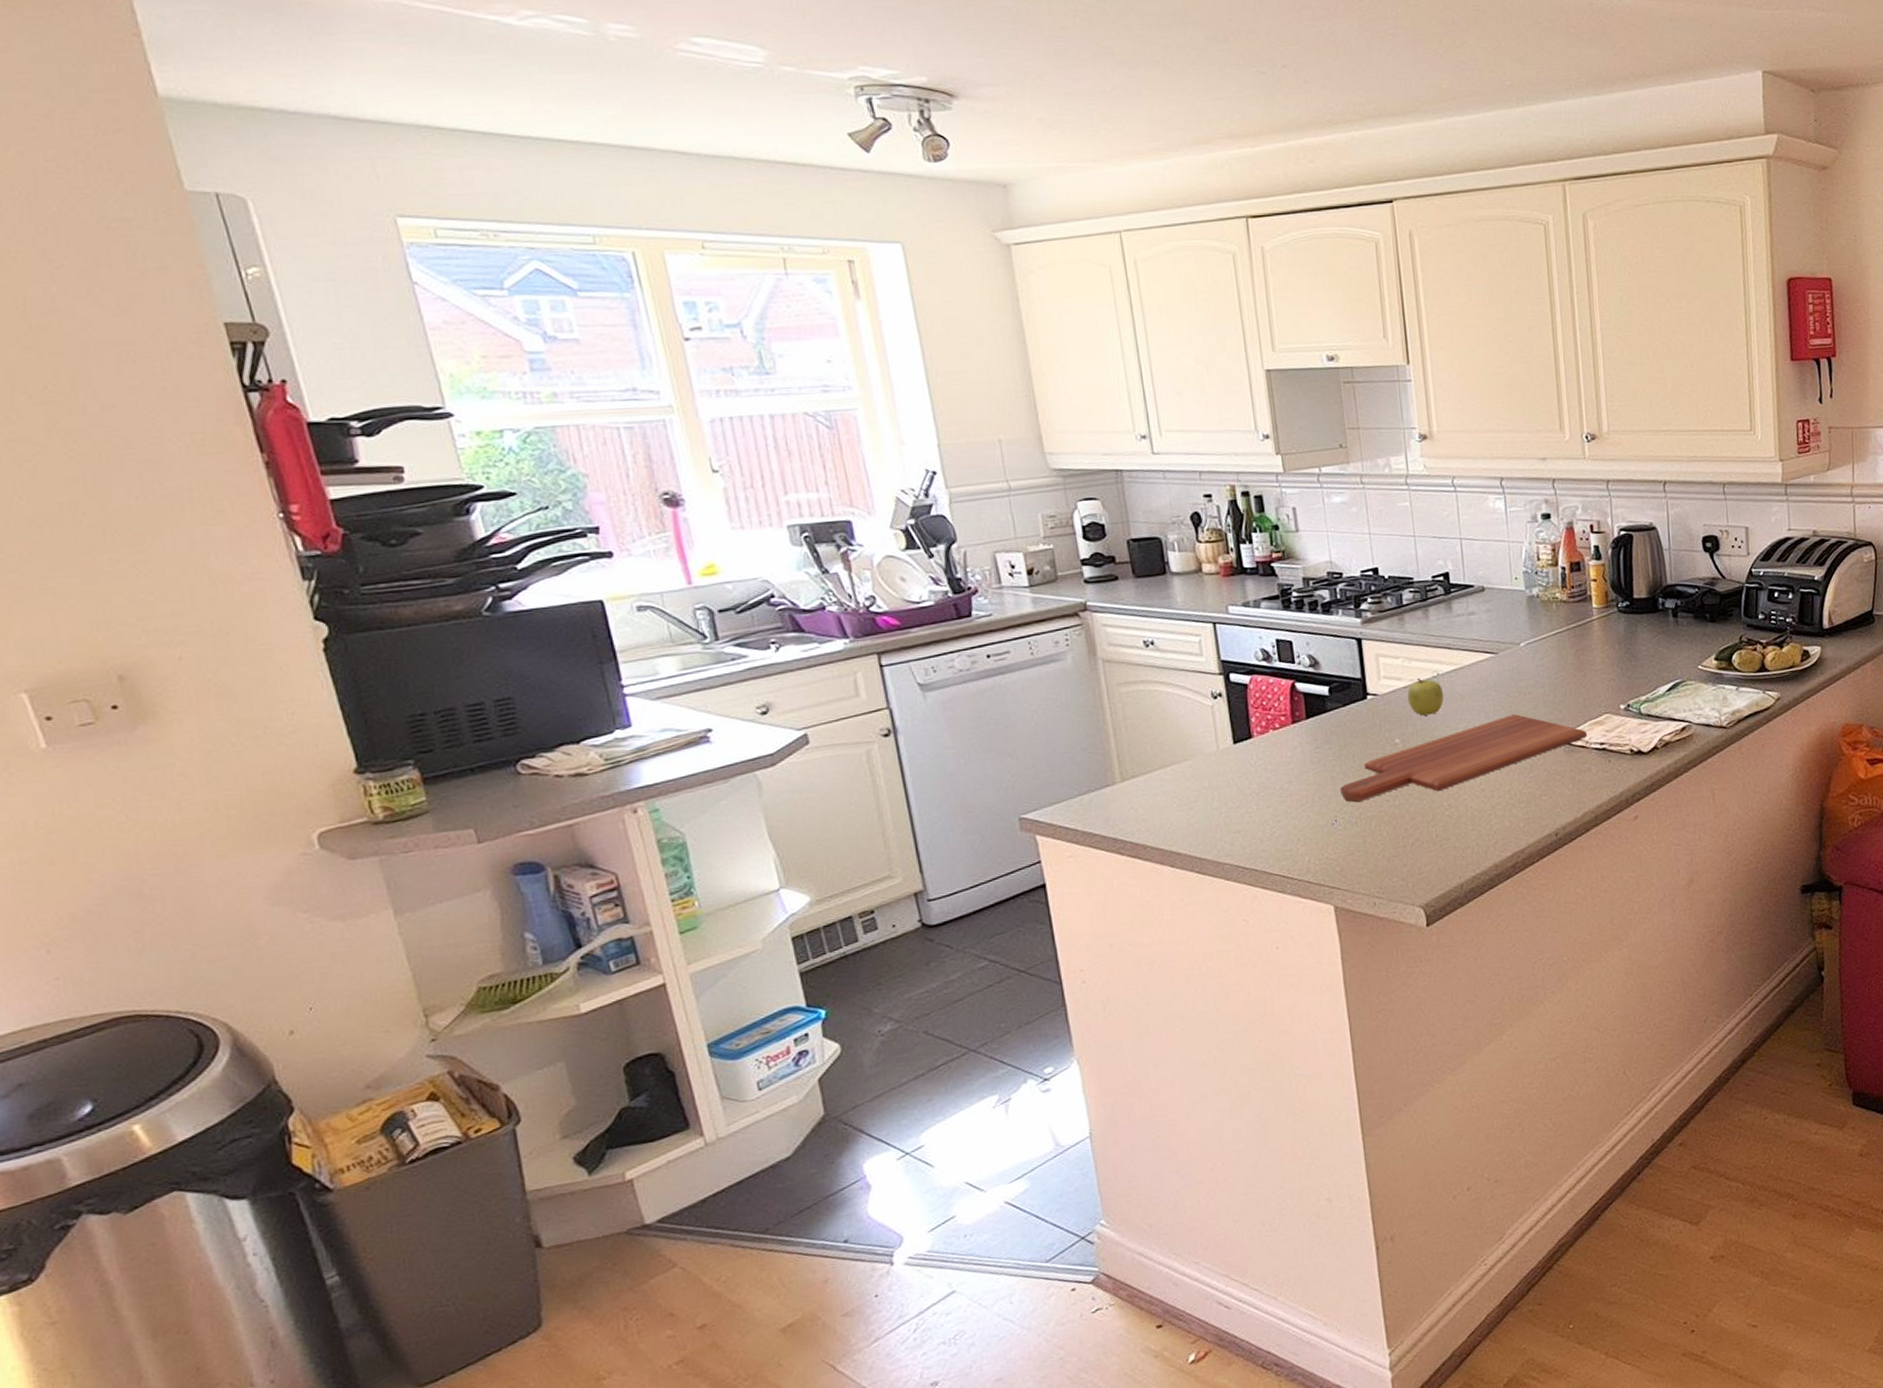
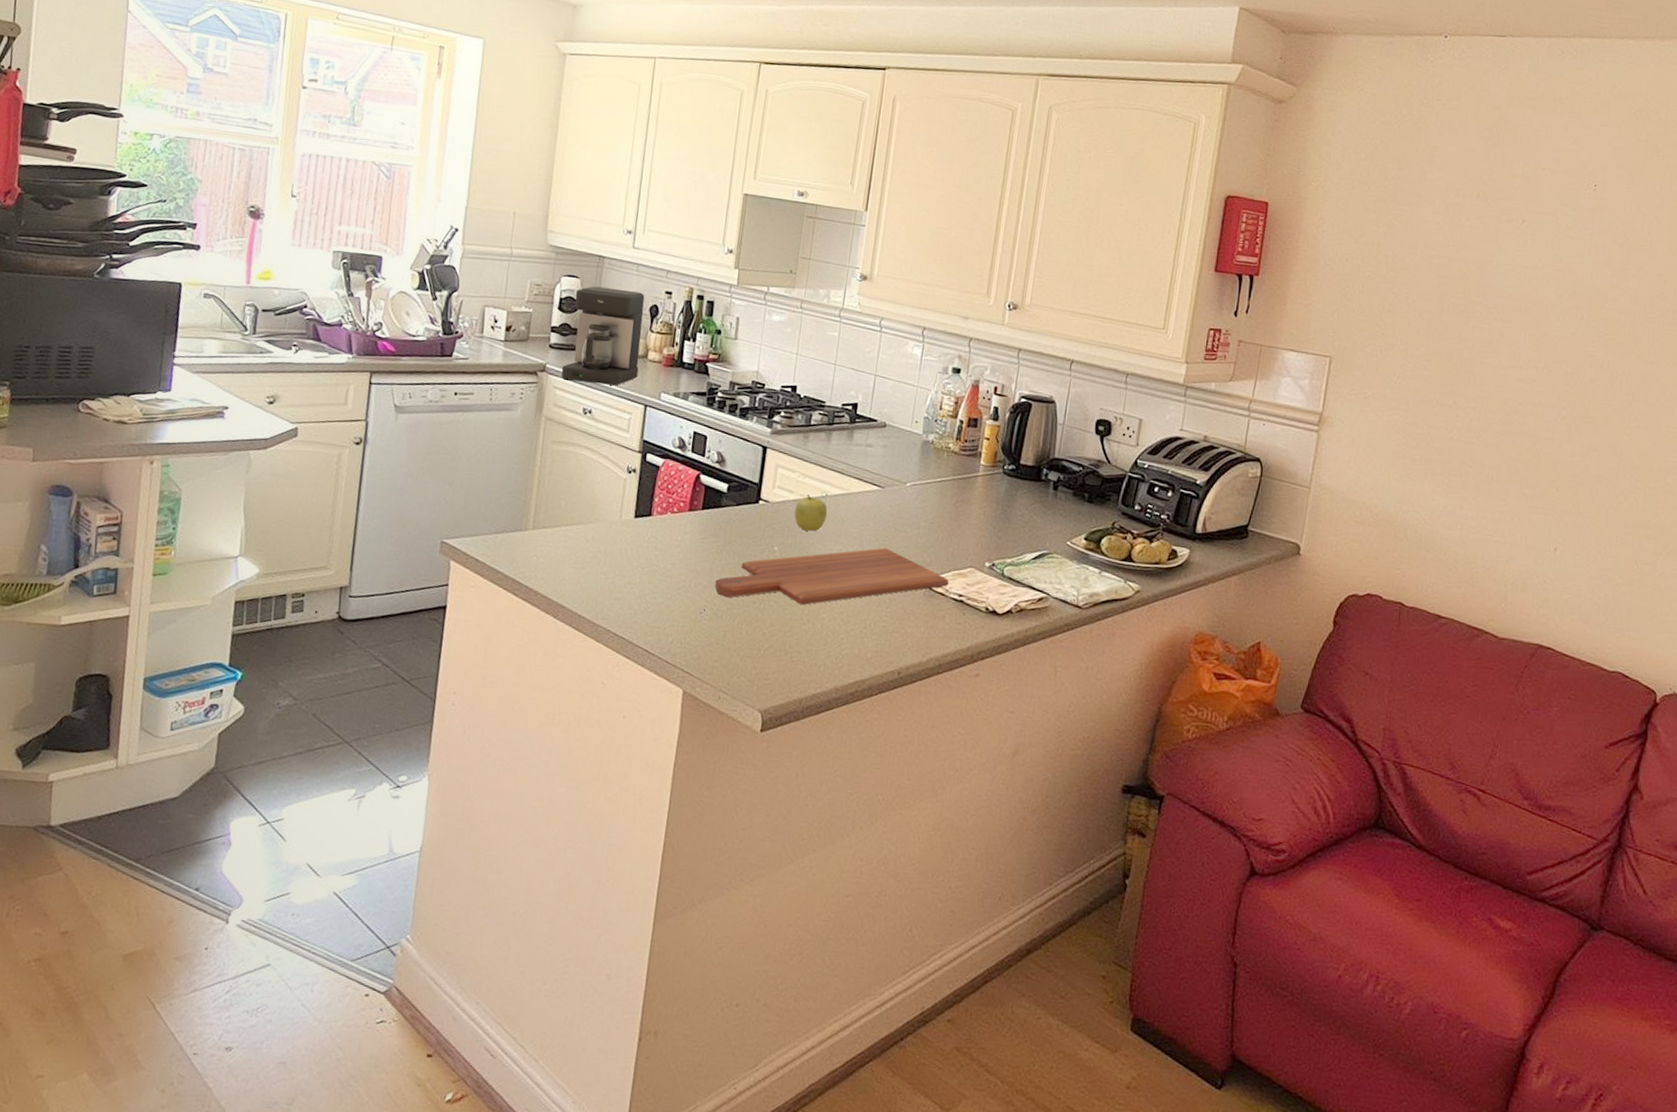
coffee maker: none [1099,501,1197,614] -> present [561,286,645,386]

